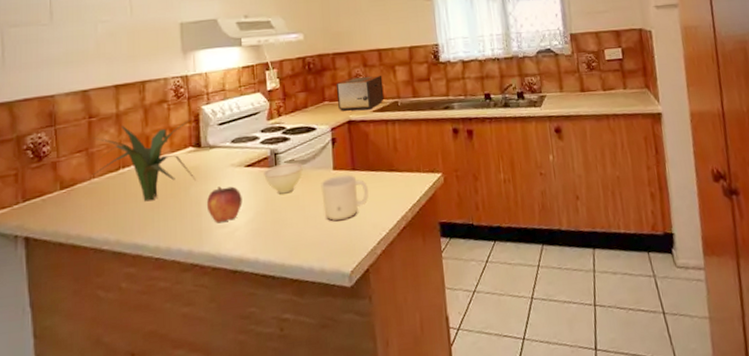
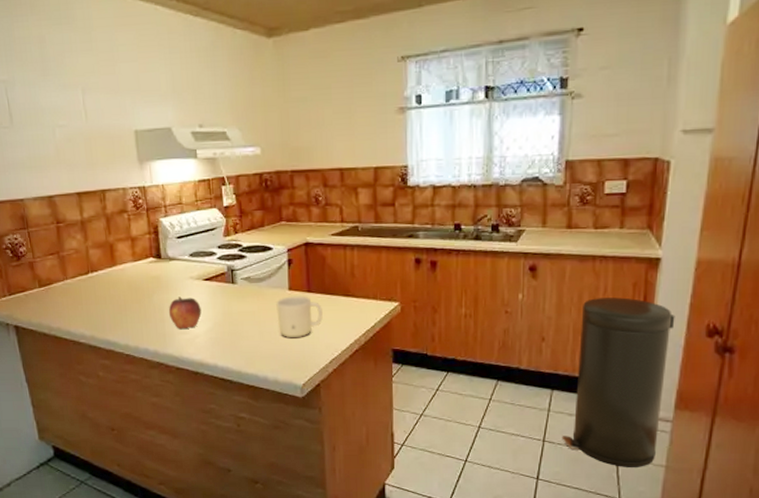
plant: present [93,119,196,202] -> none [62,231,158,305]
bowl: present [264,162,303,194] -> none [221,280,259,309]
toaster: present [335,75,384,111] -> none [293,197,344,233]
pedal bin: none [606,151,698,325] -> present [562,297,675,467]

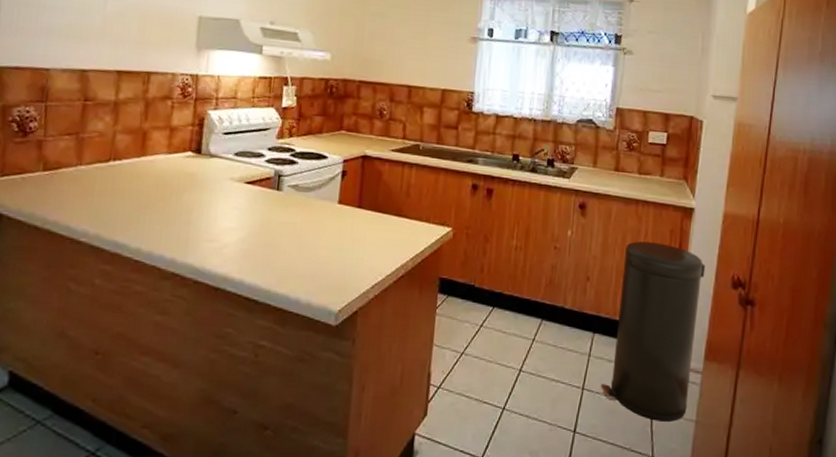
fruit: present [168,297,202,330] -> none [197,198,237,237]
mug: present [276,296,323,339] -> none [320,210,372,258]

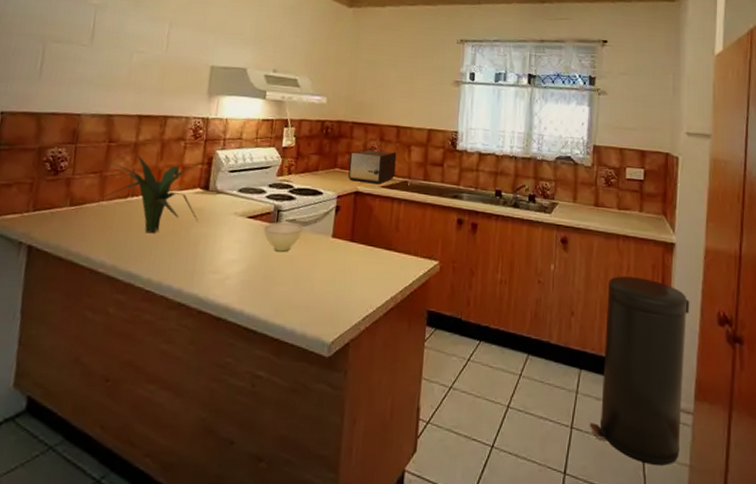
plant: none [80,116,195,201] -> present [102,156,204,234]
bowl: none [263,187,307,219] -> present [264,221,303,252]
toaster: none [355,110,408,148] -> present [348,149,397,185]

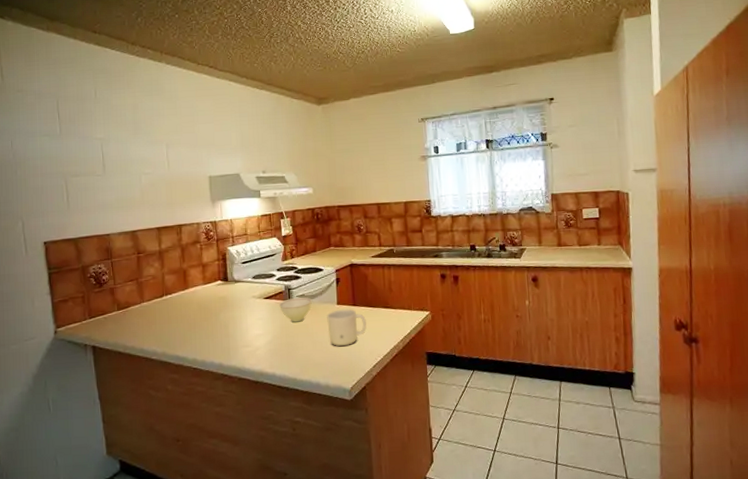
plant: present [102,156,204,234] -> none [141,258,224,323]
mug: none [315,243,363,290] -> present [327,309,367,347]
toaster: present [348,149,397,185] -> none [340,226,382,256]
pedal bin: present [589,276,690,466] -> none [573,300,651,448]

